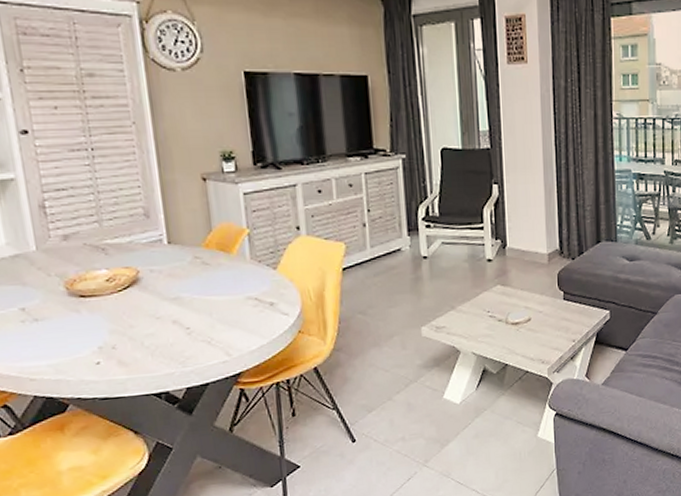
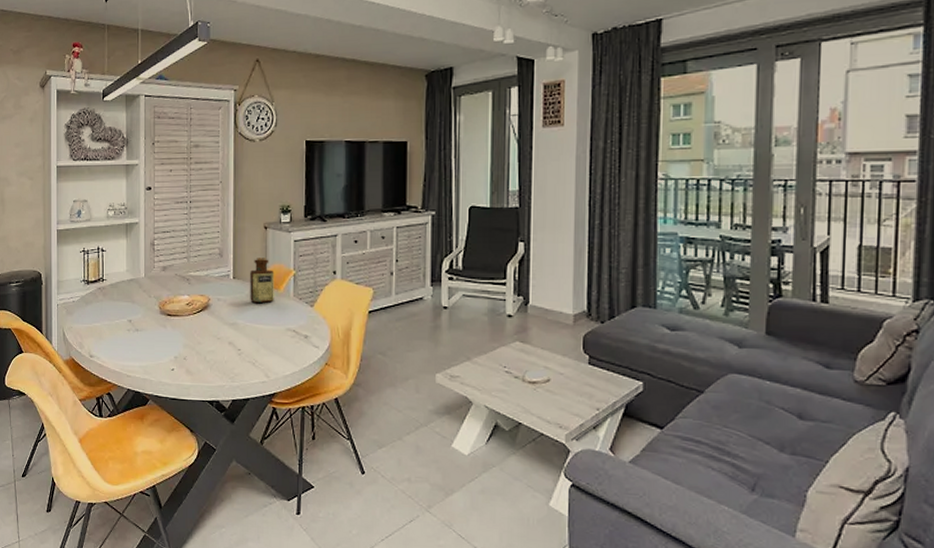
bottle: none [190,216,227,271] -> present [250,258,274,303]

